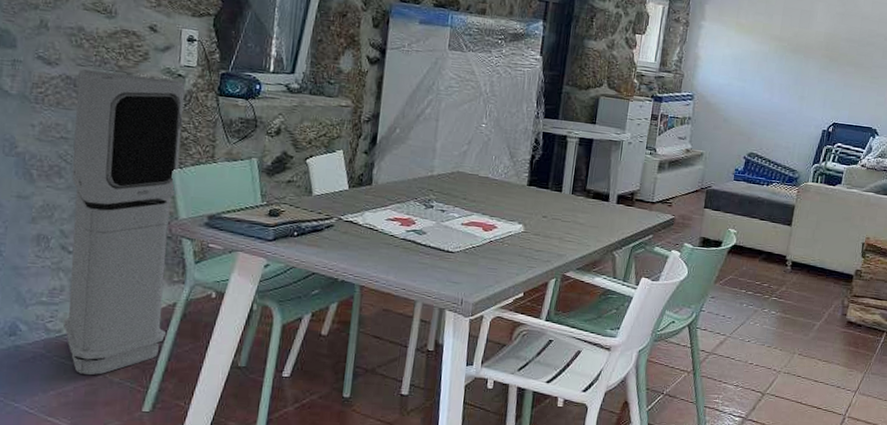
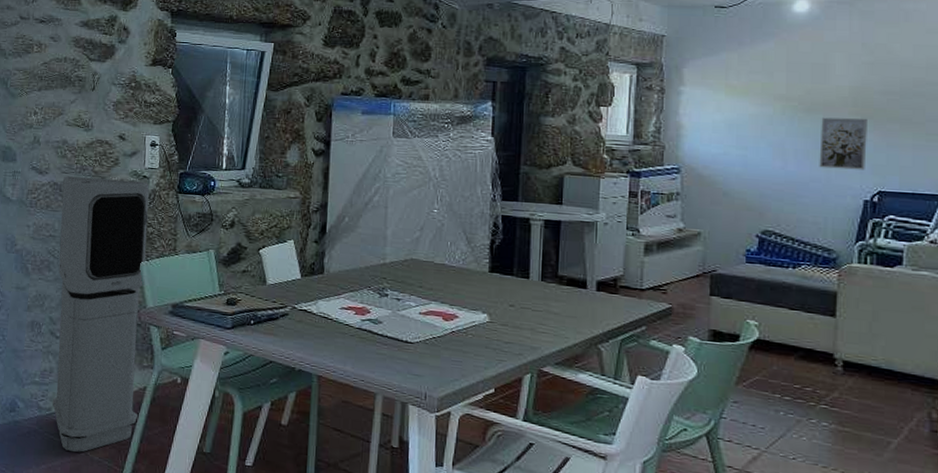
wall art: none [795,58,834,105] -> present [819,117,867,170]

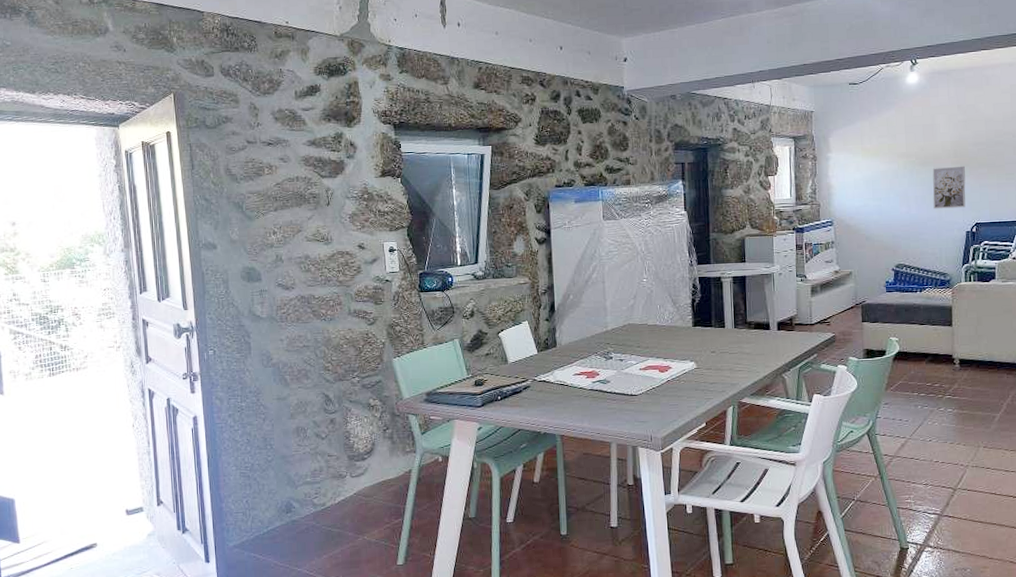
air purifier: present [52,176,149,453] -> none [310,285,407,539]

